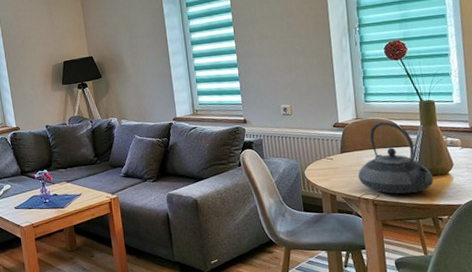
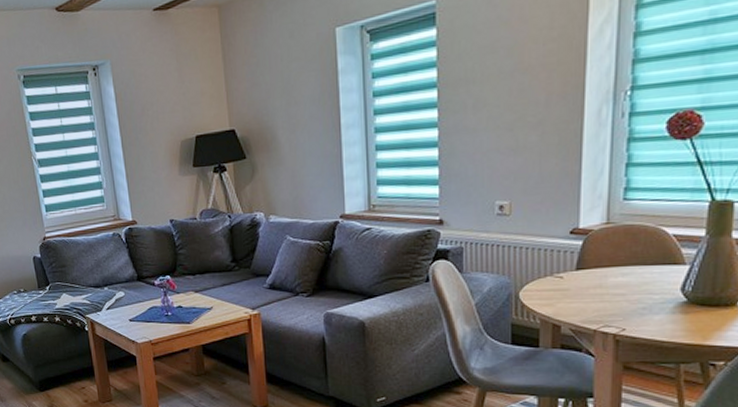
teapot: present [357,121,434,194] -> none [596,228,713,329]

